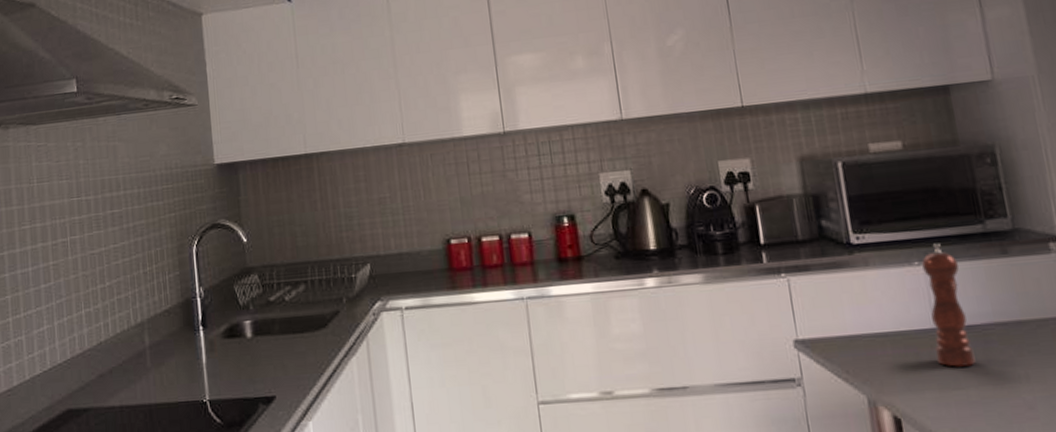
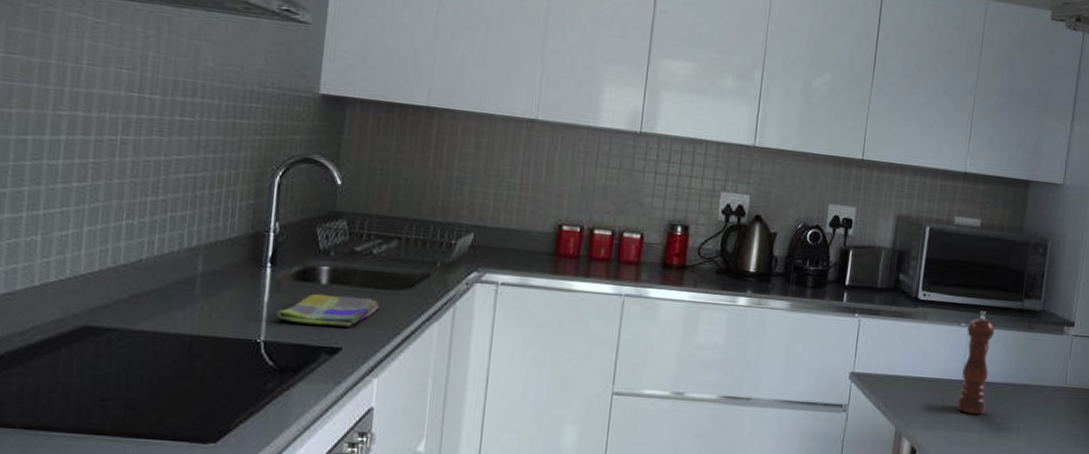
dish towel: none [215,343,300,379] -> present [276,293,379,327]

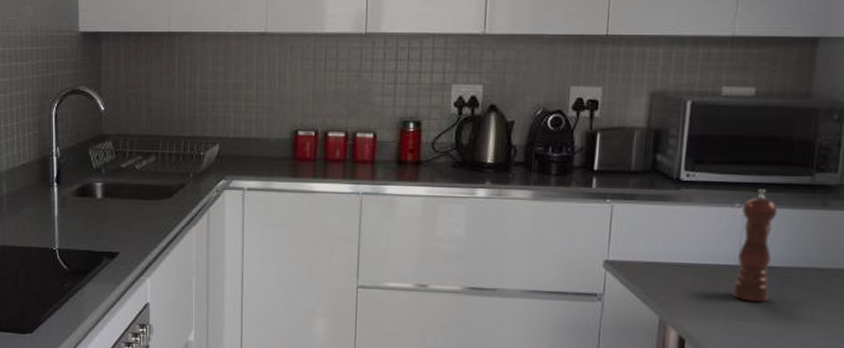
dish towel: present [276,293,379,327] -> none [65,206,145,234]

